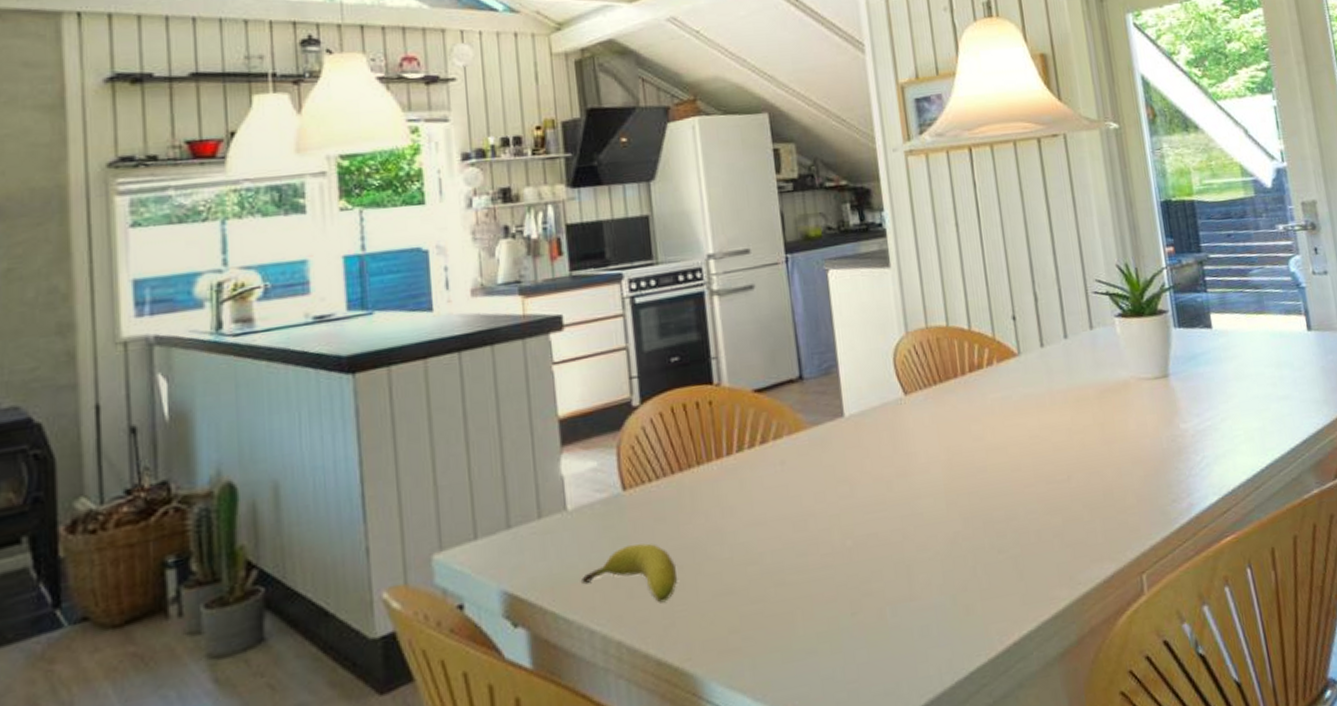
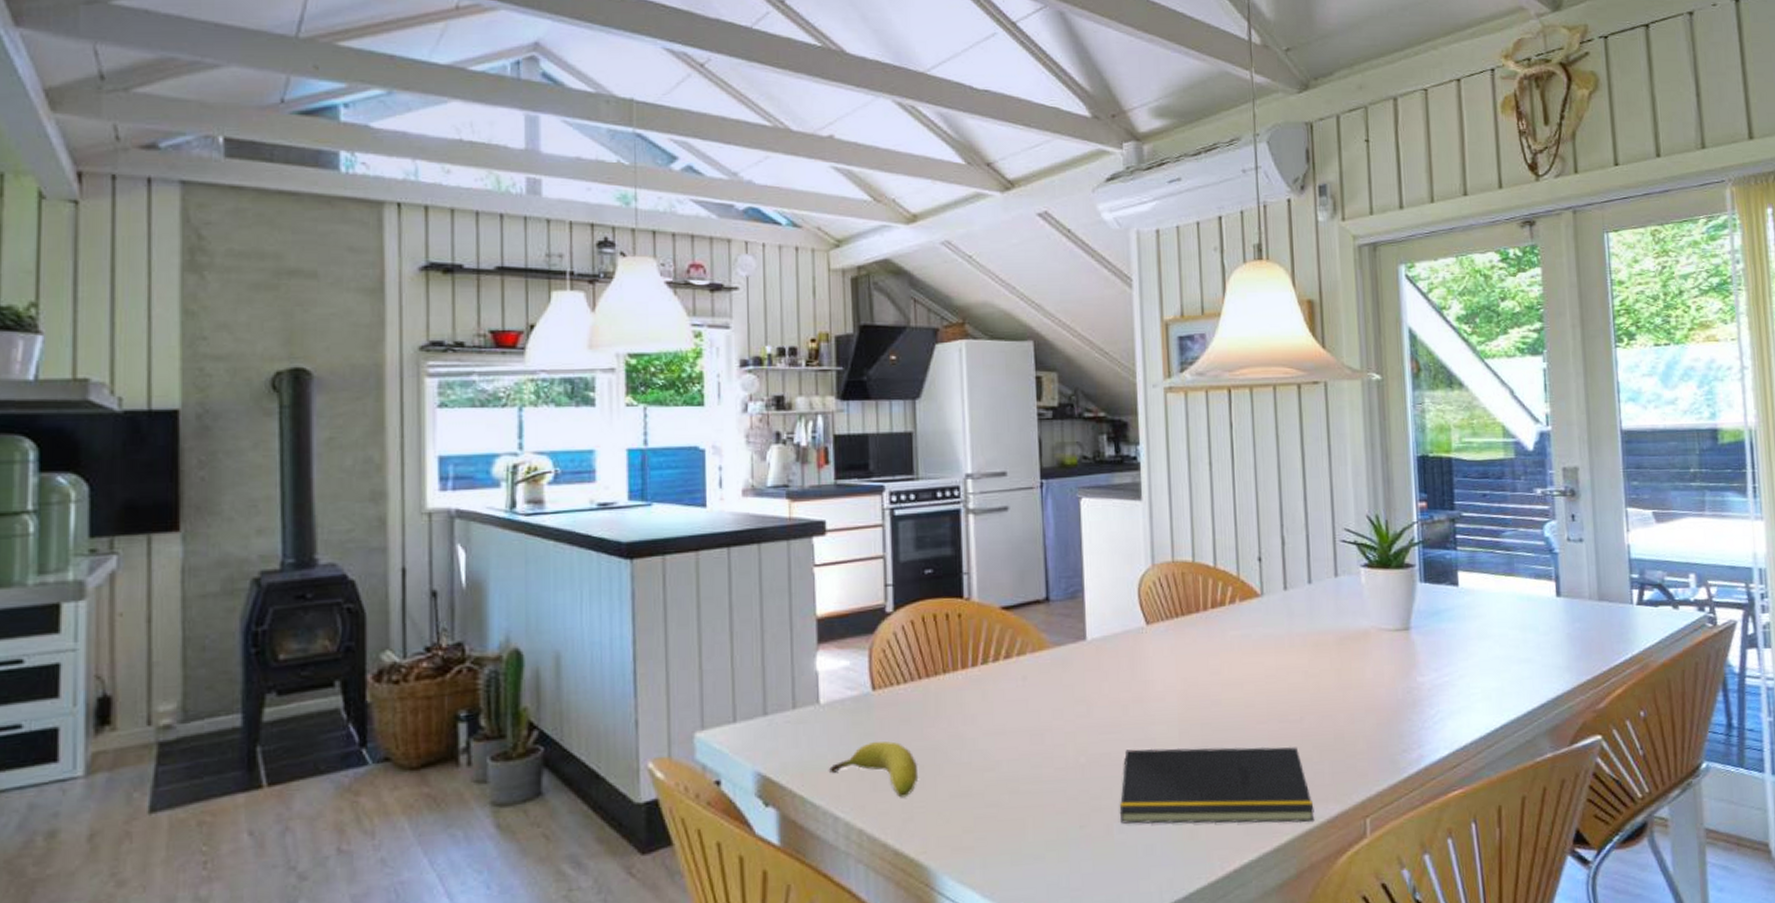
notepad: none [891,507,1091,607] -> present [1119,746,1315,824]

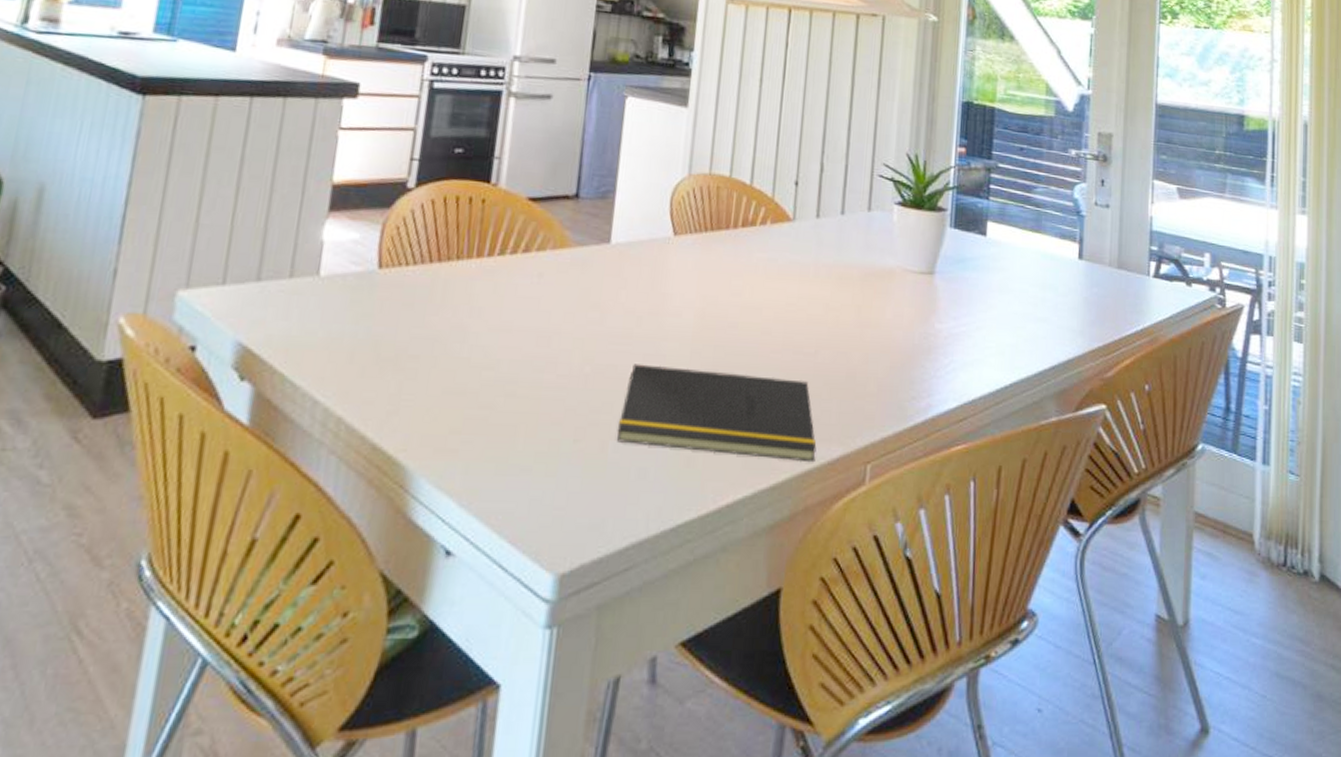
fruit: present [828,741,917,798] -> none [316,323,413,388]

